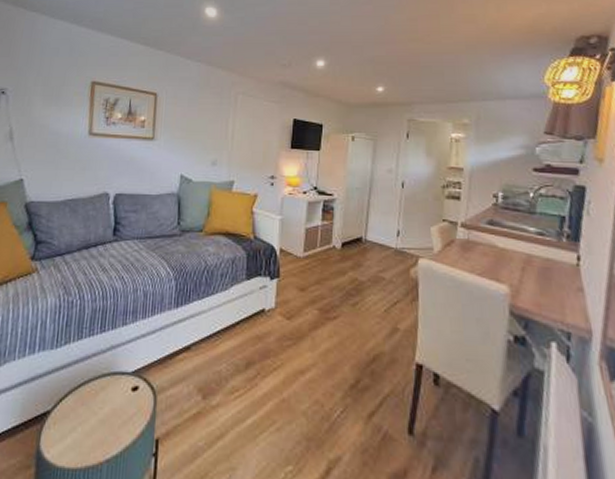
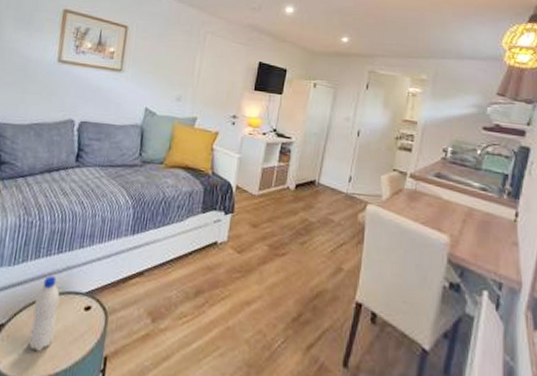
water bottle: none [76,357,106,438] -> present [29,276,60,352]

